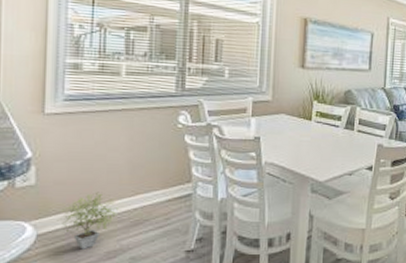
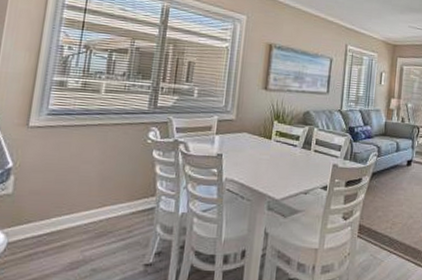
potted plant: present [57,192,121,249] -> none [27,202,88,259]

